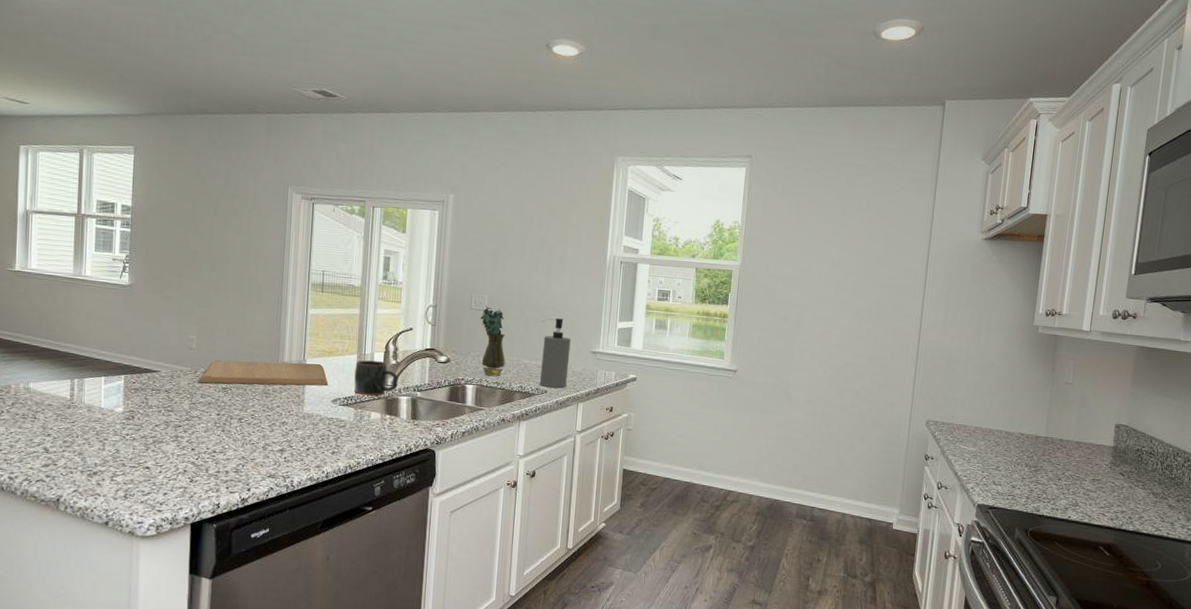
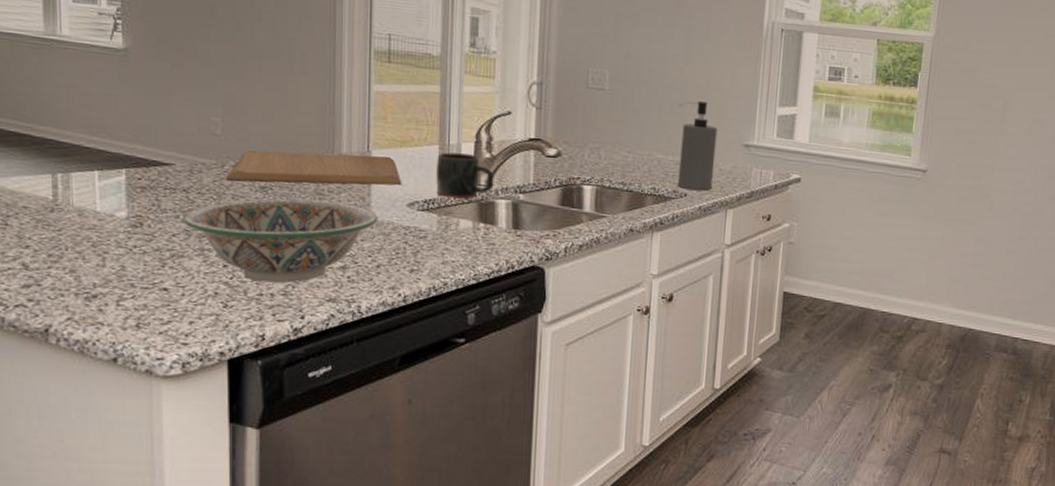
decorative bowl: none [163,397,310,463] -> present [182,198,378,283]
vase: present [480,305,506,377] -> none [599,83,634,175]

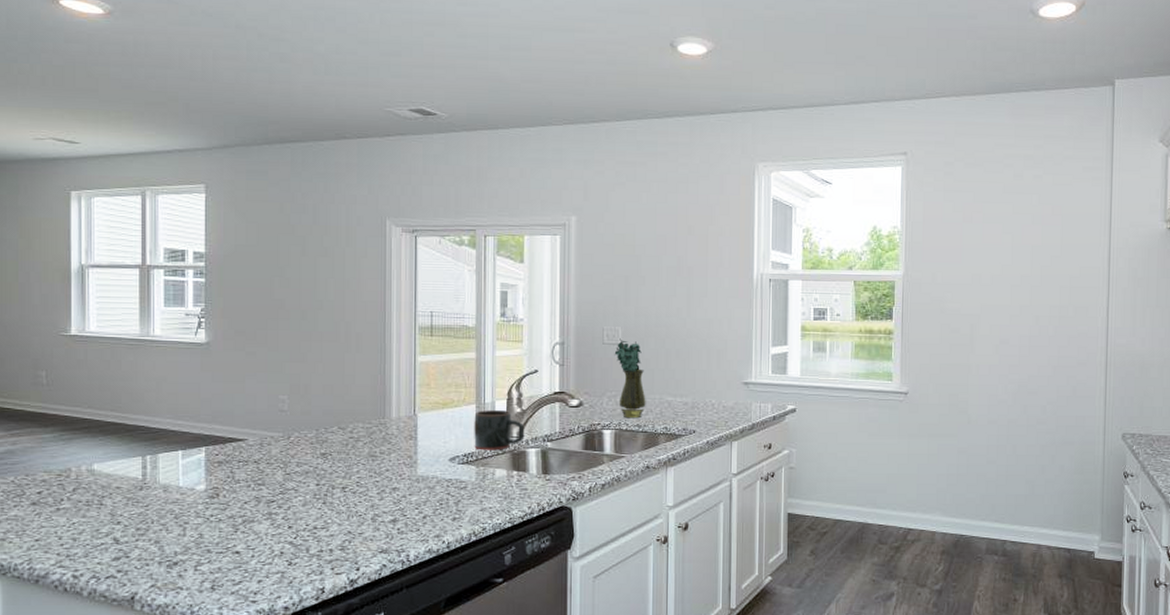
decorative bowl: present [182,198,378,283] -> none [253,461,424,539]
chopping board: present [227,150,402,186] -> none [292,417,444,450]
vase: none [599,83,634,175] -> present [614,338,646,419]
soap dispenser: present [677,101,718,192] -> none [683,348,719,427]

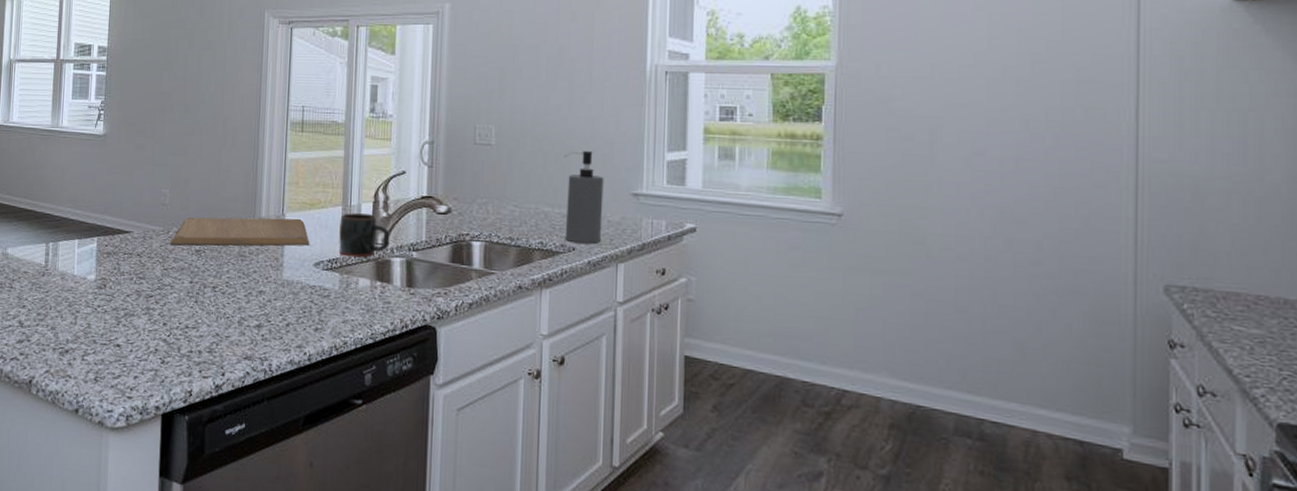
chopping board: none [292,417,444,450] -> present [170,217,310,246]
vase: present [614,338,646,419] -> none [486,138,520,230]
soap dispenser: none [683,348,719,427] -> present [563,151,604,245]

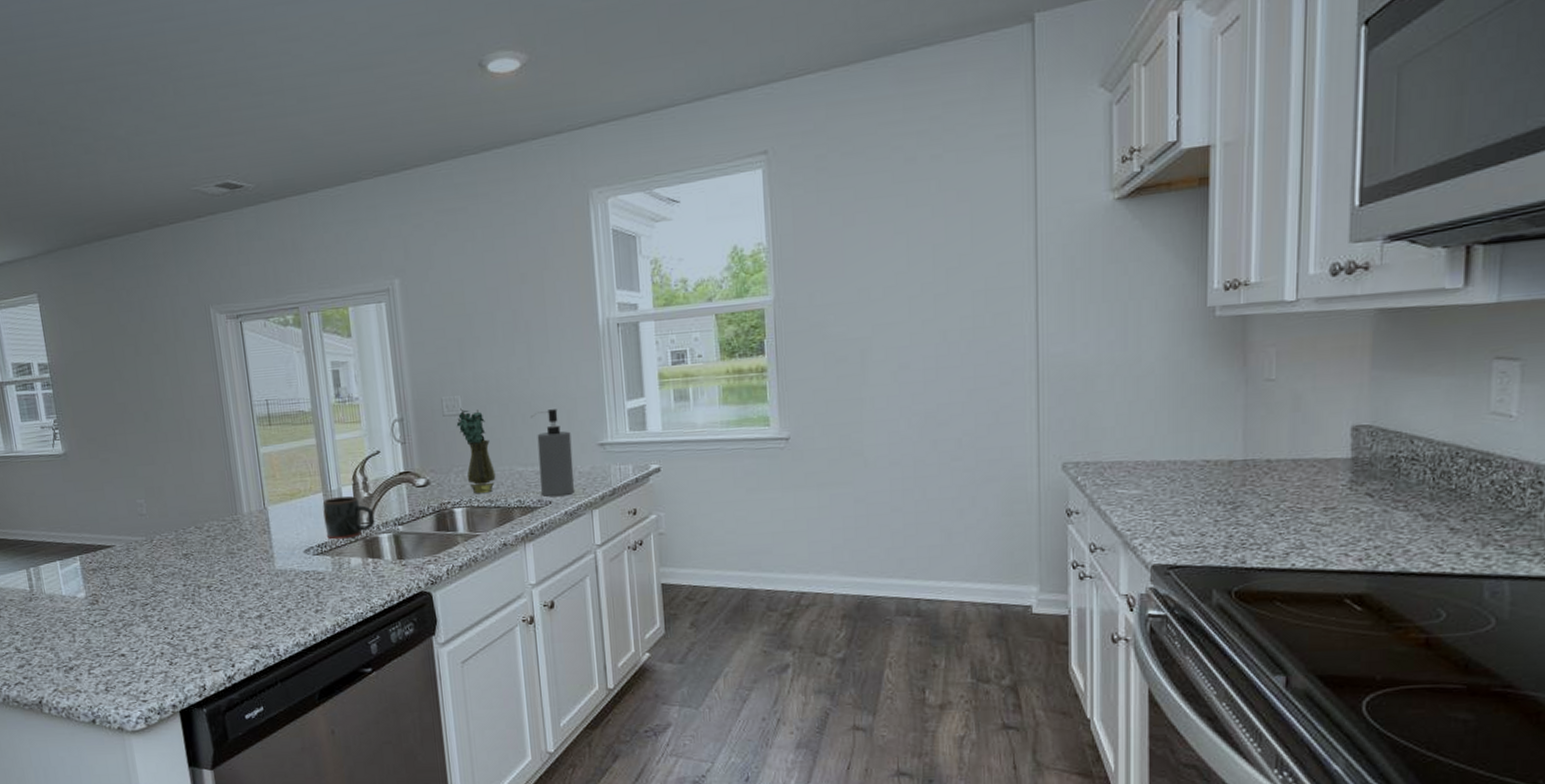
chopping board: present [170,217,310,246] -> none [156,509,297,553]
vase: none [486,138,520,230] -> present [456,408,496,494]

